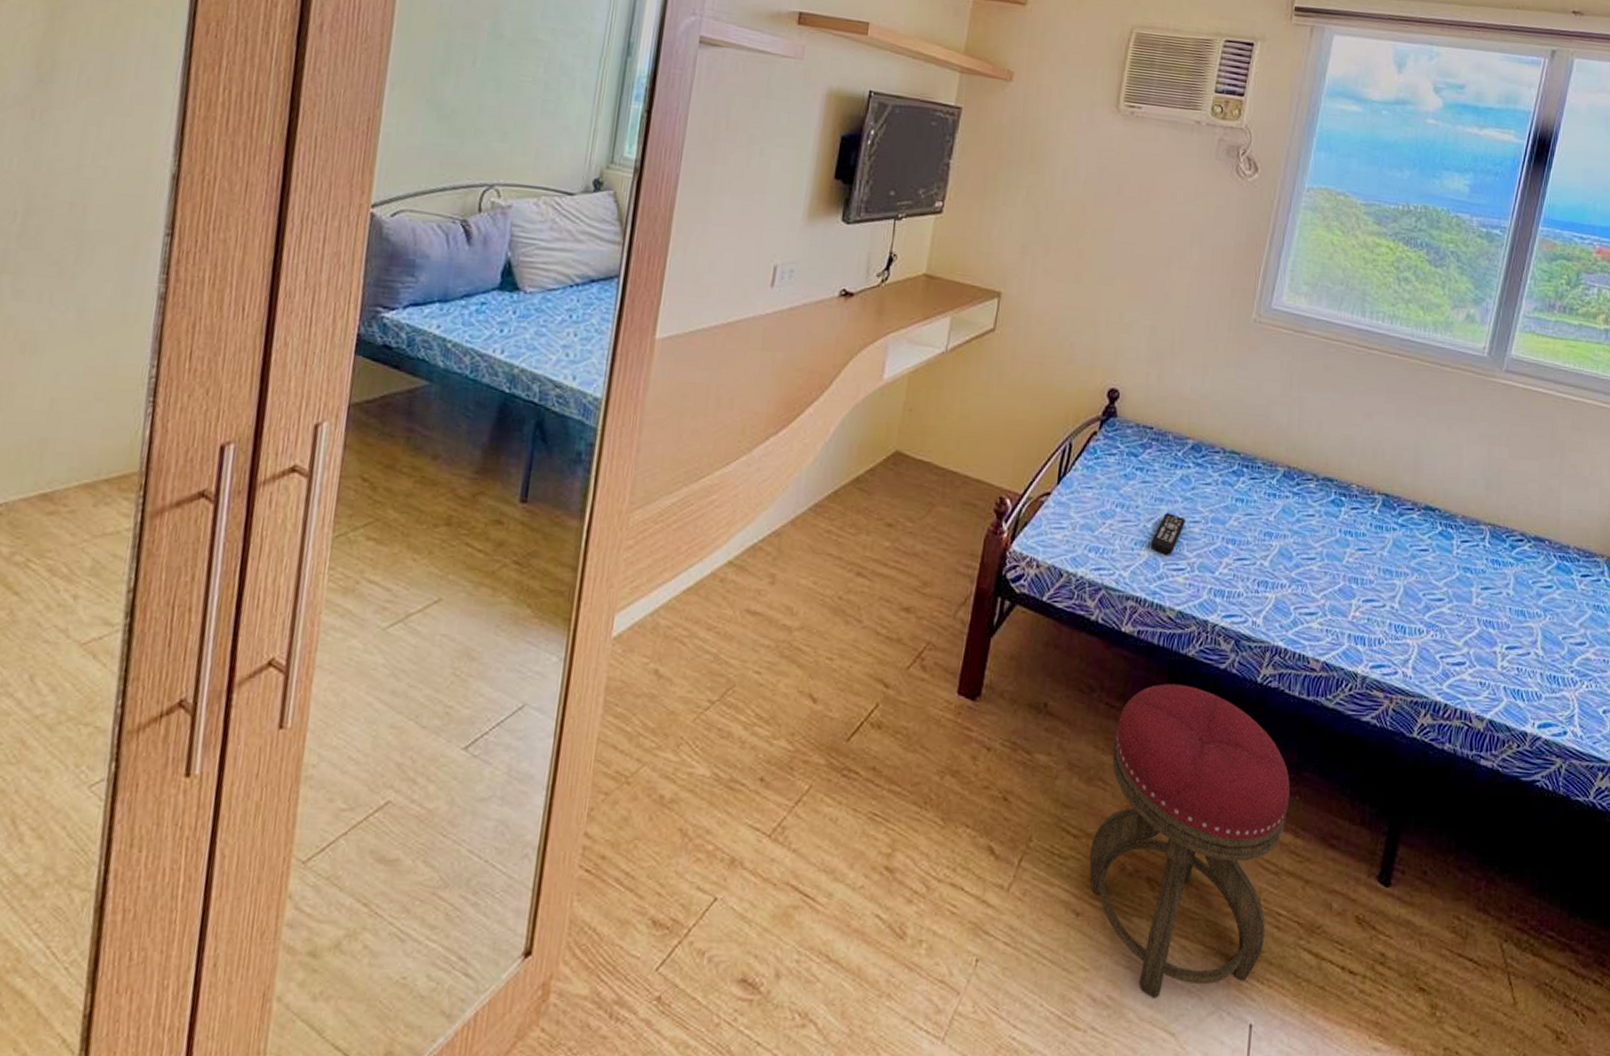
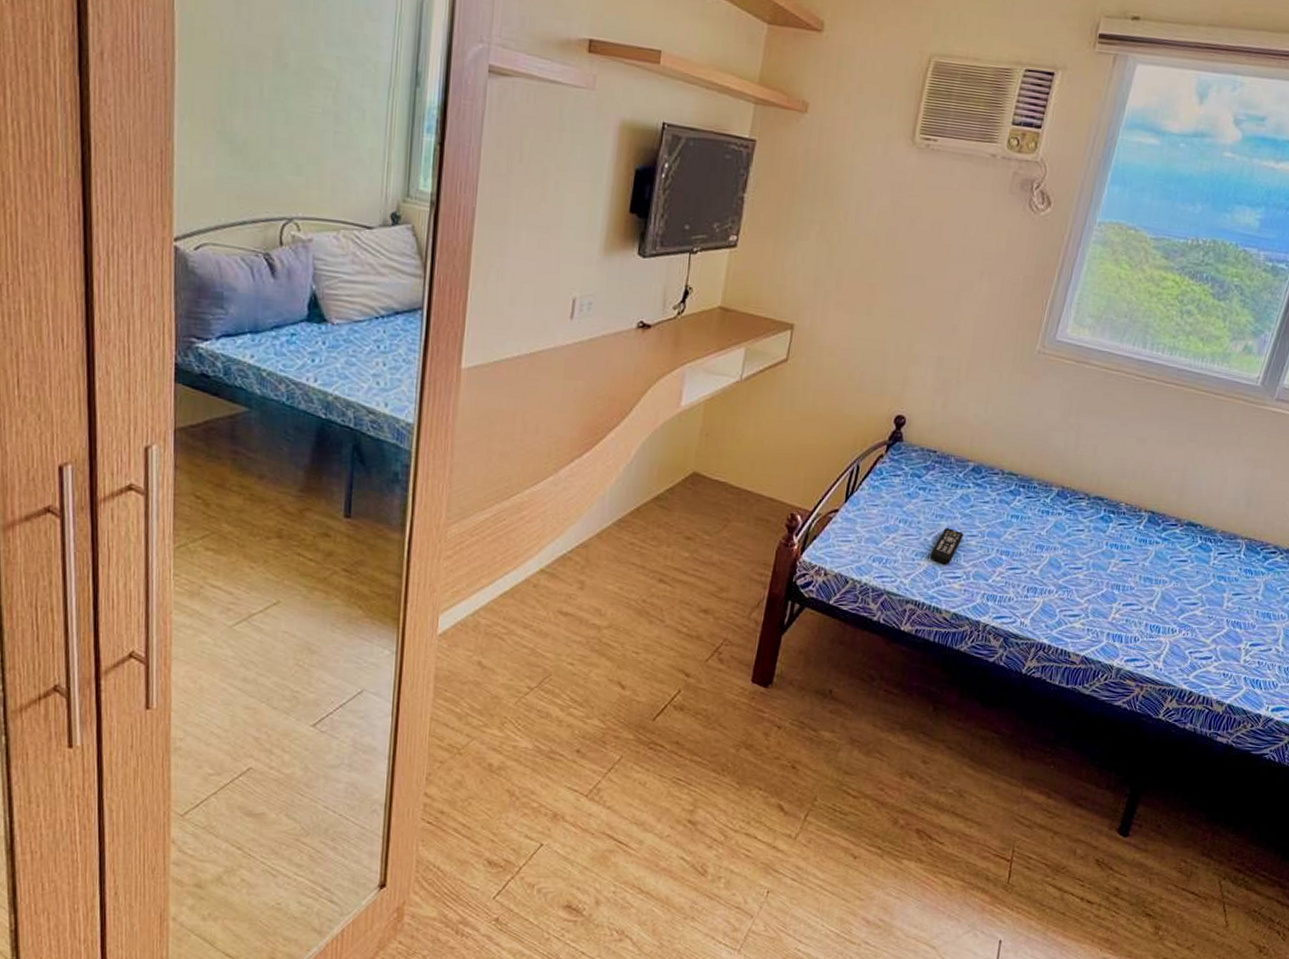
stool: present [1089,683,1291,999] -> none [866,674,1046,921]

